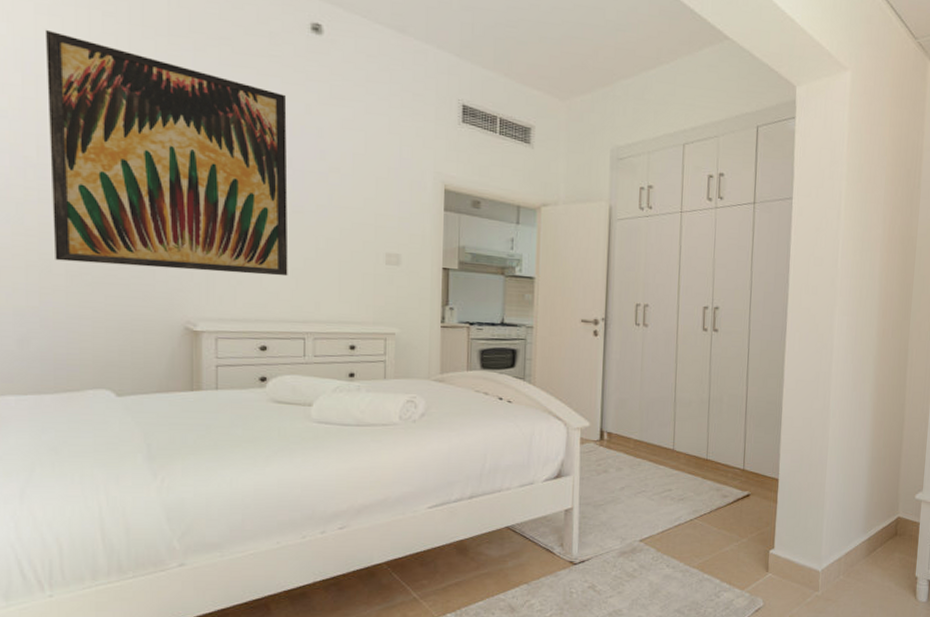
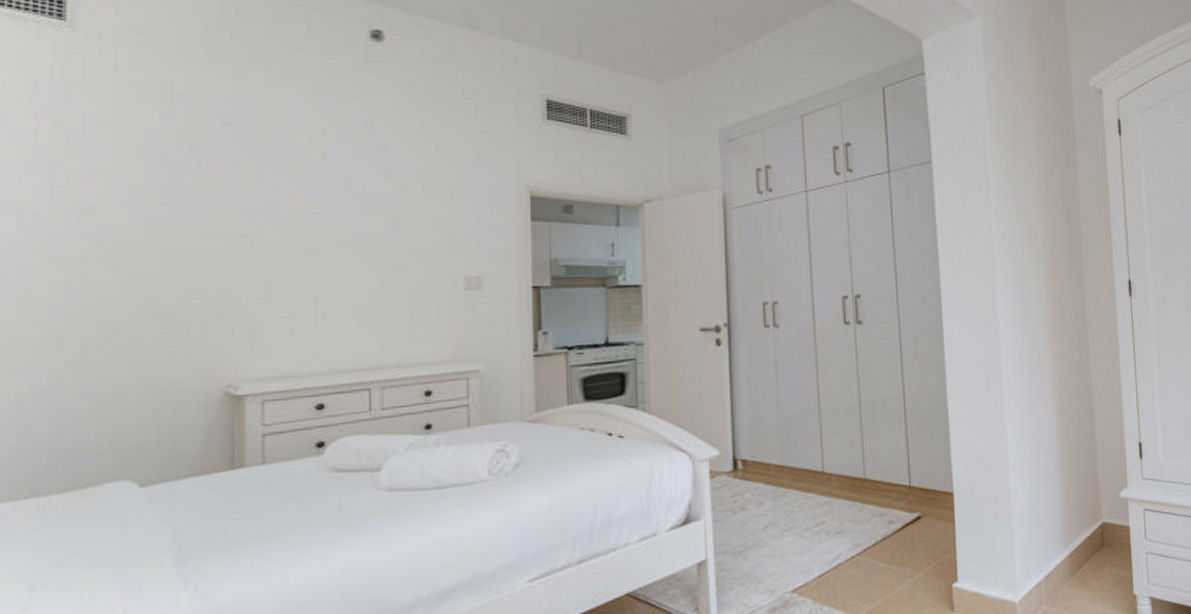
wall art: present [44,29,289,277] -> none [63,69,349,331]

